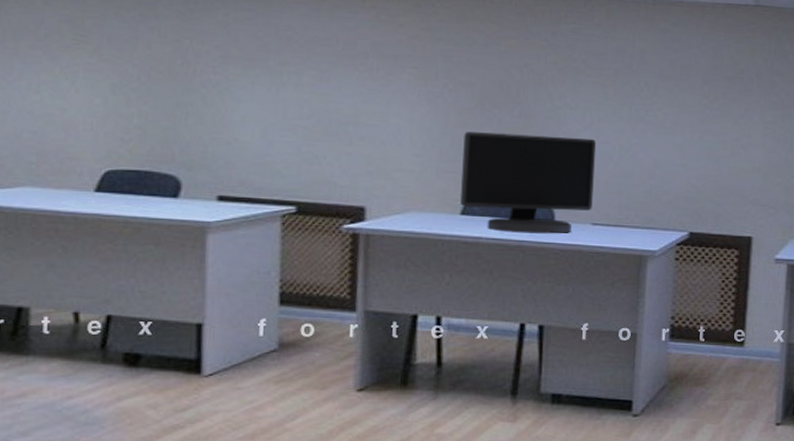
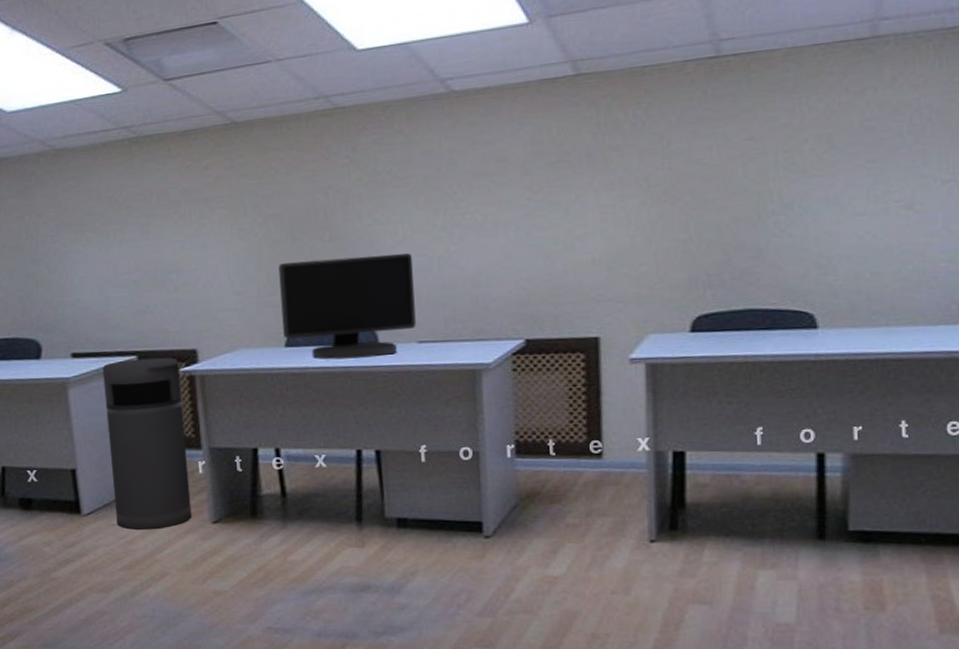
trash bin: none [244,210,343,396] -> present [102,357,192,530]

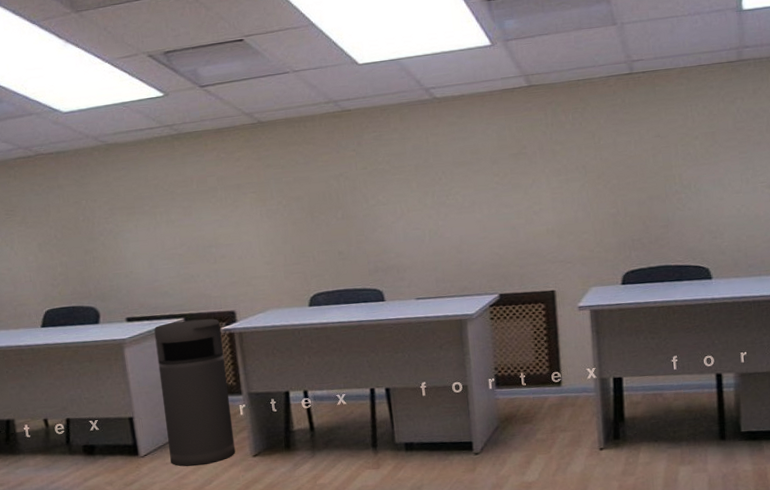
monitor: present [278,253,416,360] -> none [301,227,414,316]

